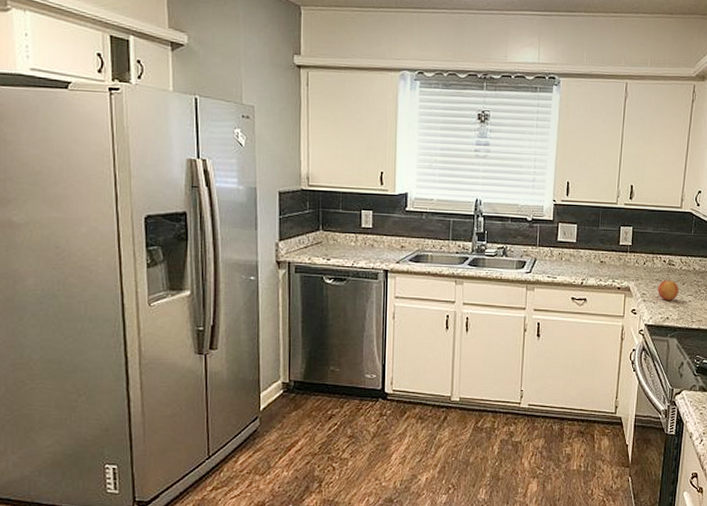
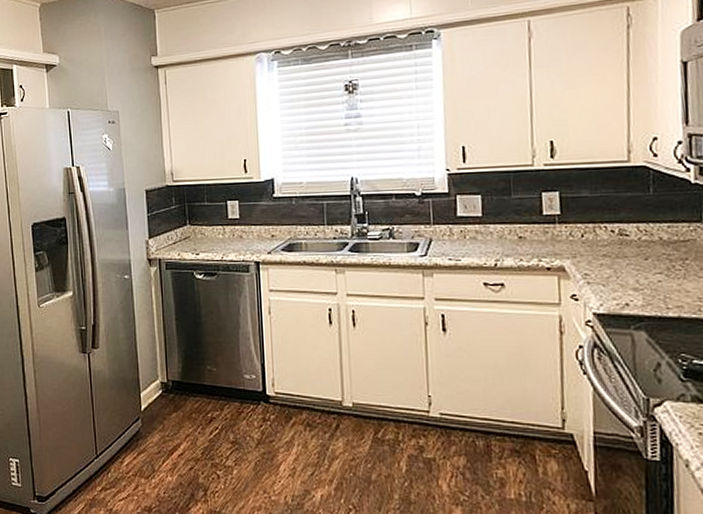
apple: present [658,279,680,300] -> none [607,253,641,282]

